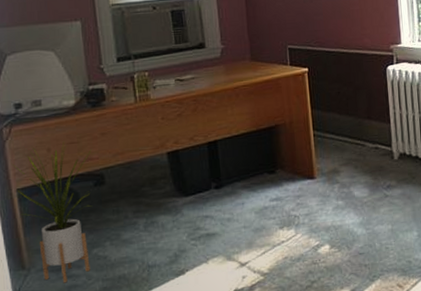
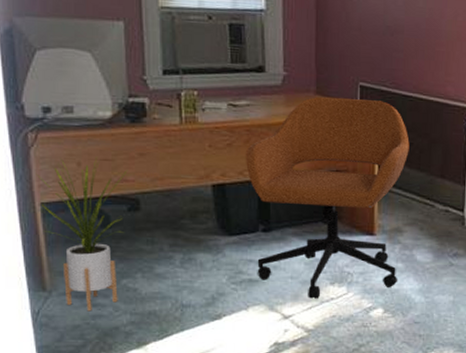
office chair: none [193,59,341,245] -> present [245,97,410,299]

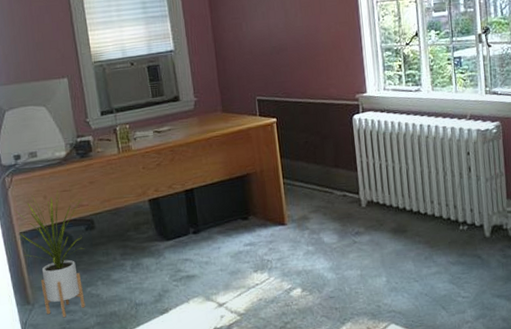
office chair: present [245,97,410,299] -> none [171,109,311,287]

